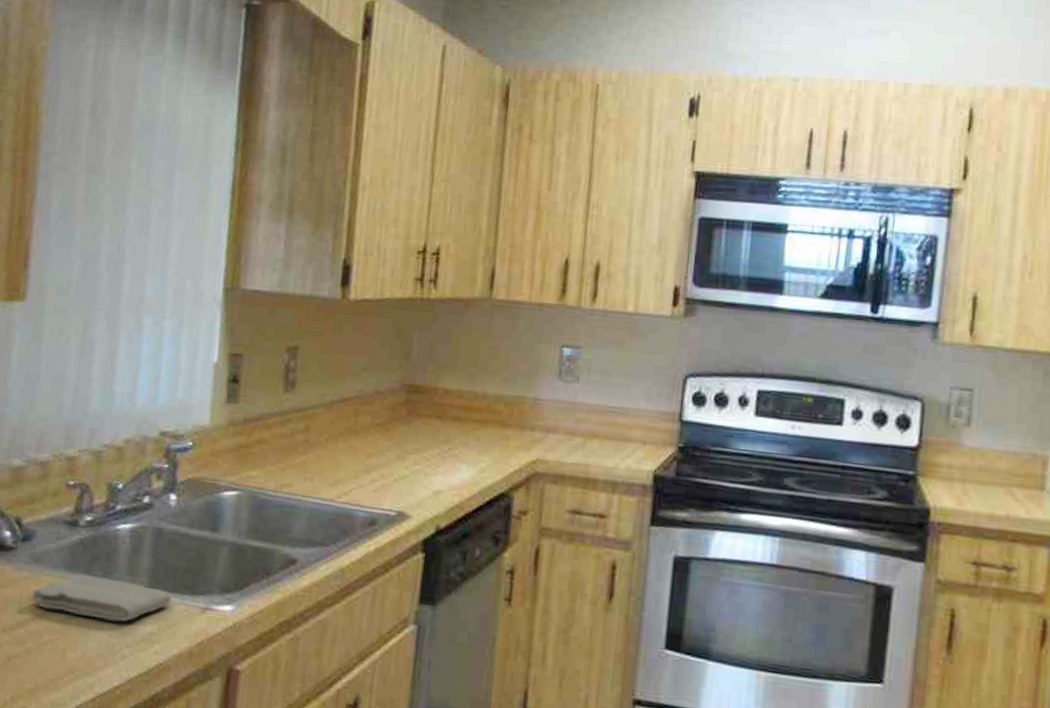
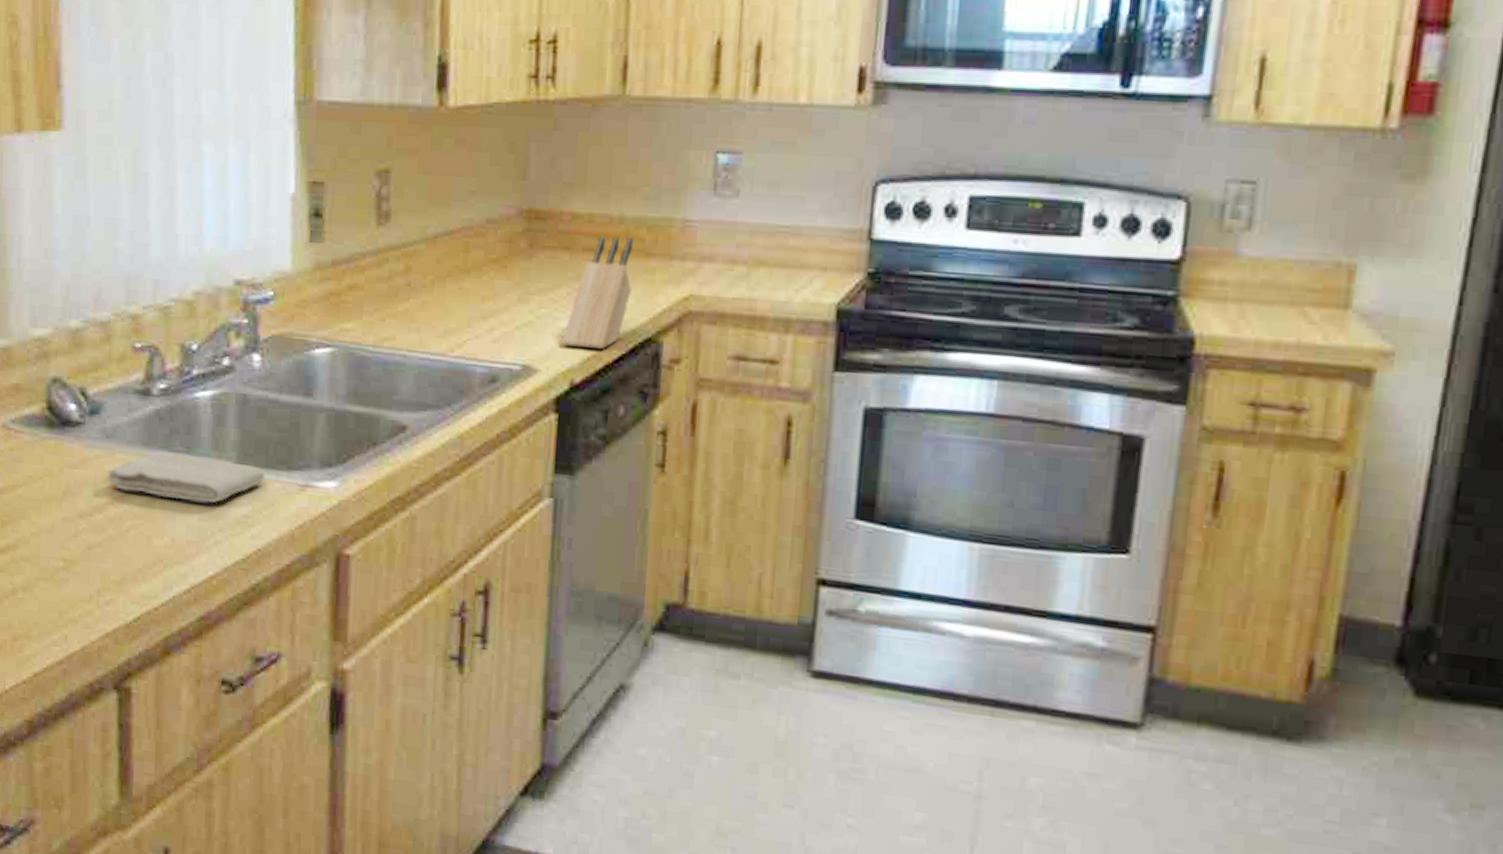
knife block: none [431,409,493,501] -> present [562,236,633,349]

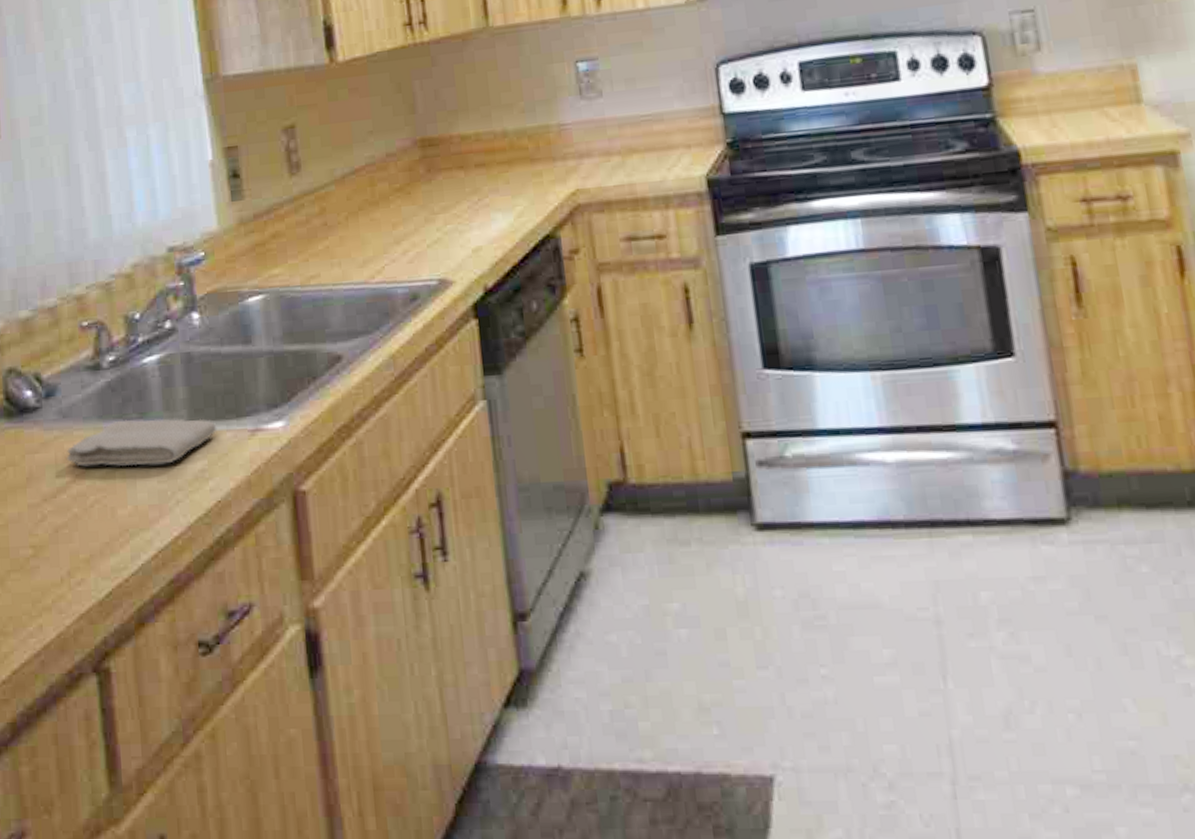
knife block: present [562,236,633,349] -> none [470,147,524,255]

